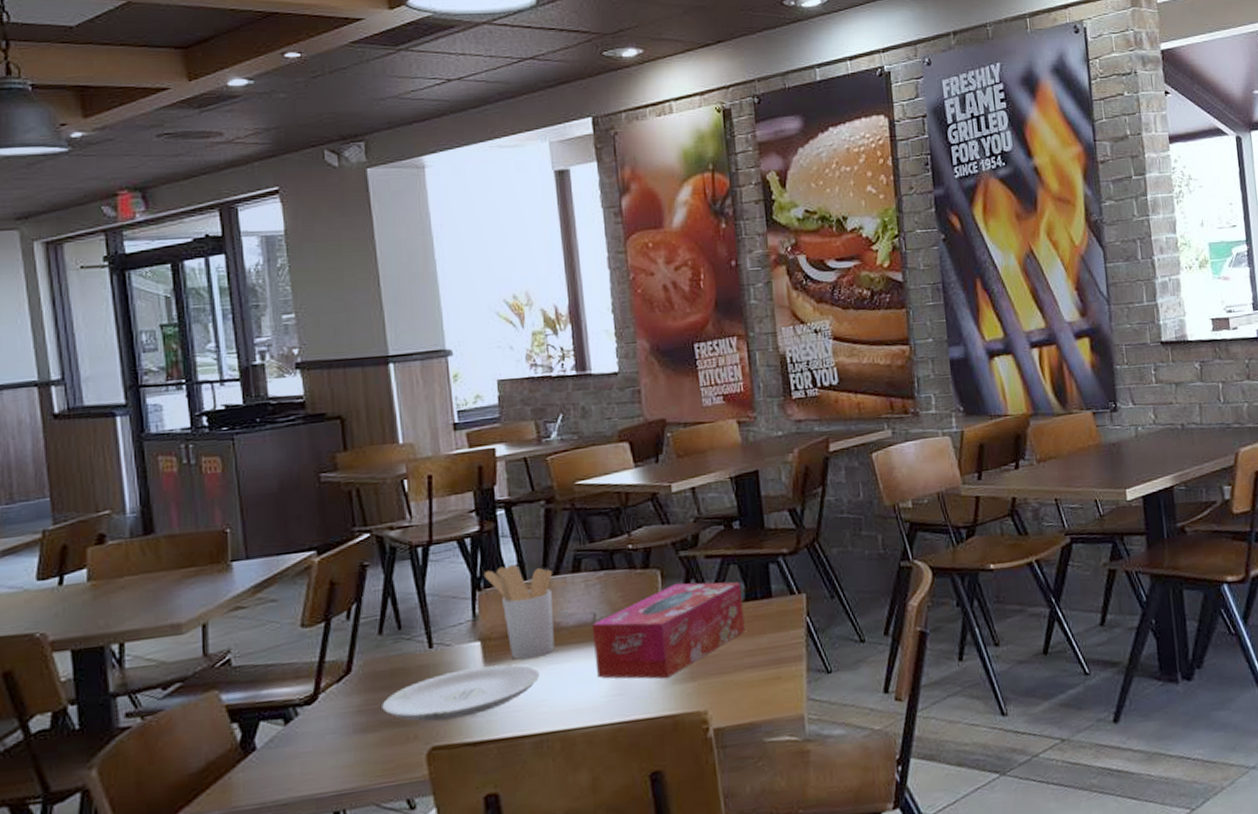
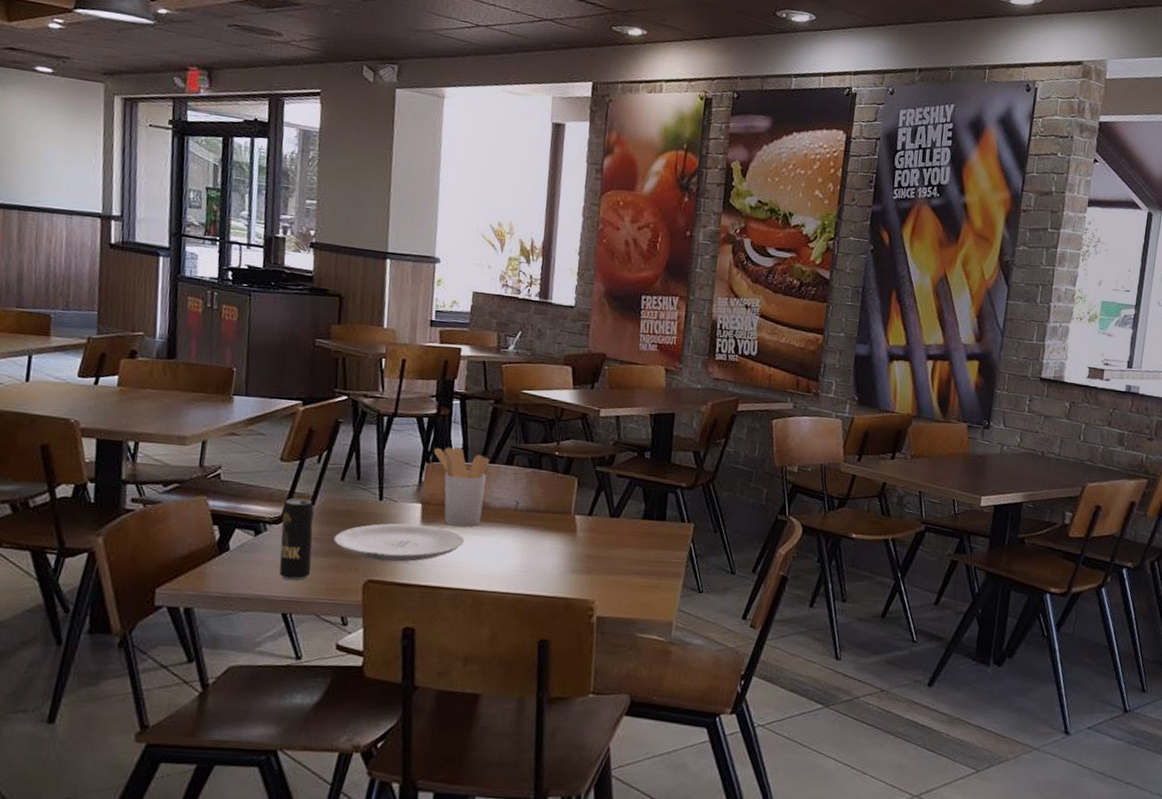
beverage can: none [313,665,361,770] -> present [279,497,314,581]
tissue box: present [591,582,745,679] -> none [510,492,642,568]

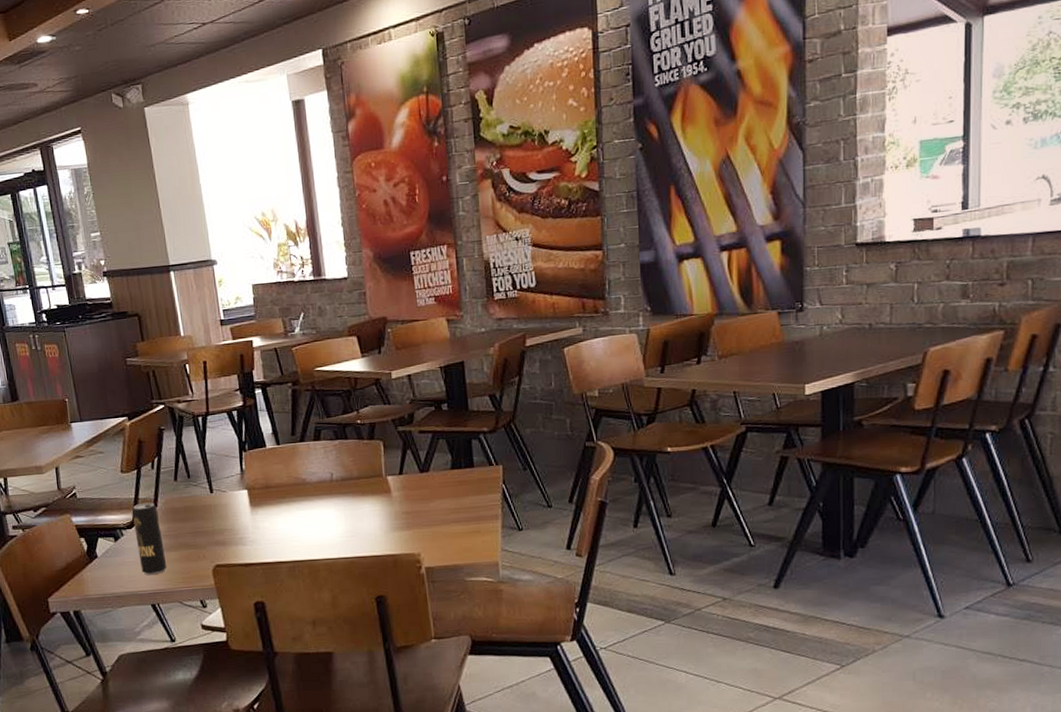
plate: present [334,523,464,562] -> none [179,508,291,546]
utensil holder: present [433,447,489,527] -> none [247,433,302,505]

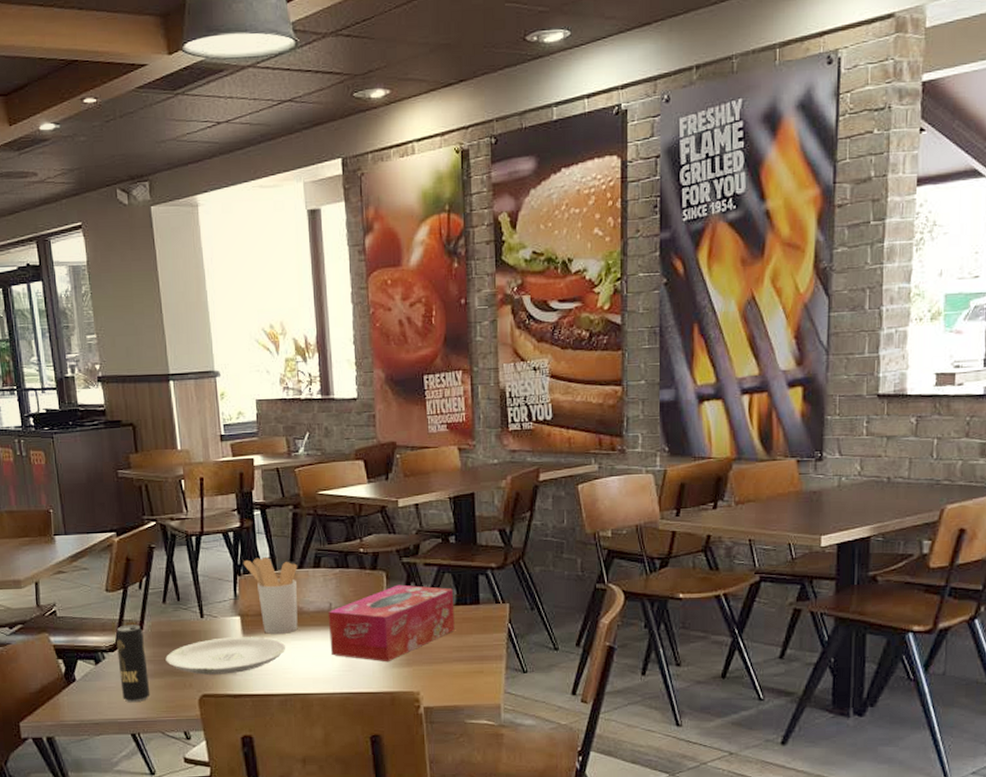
plate: none [179,508,291,546] -> present [165,637,285,675]
utensil holder: none [247,433,302,505] -> present [243,557,298,634]
tissue box: none [329,452,451,527] -> present [328,584,455,662]

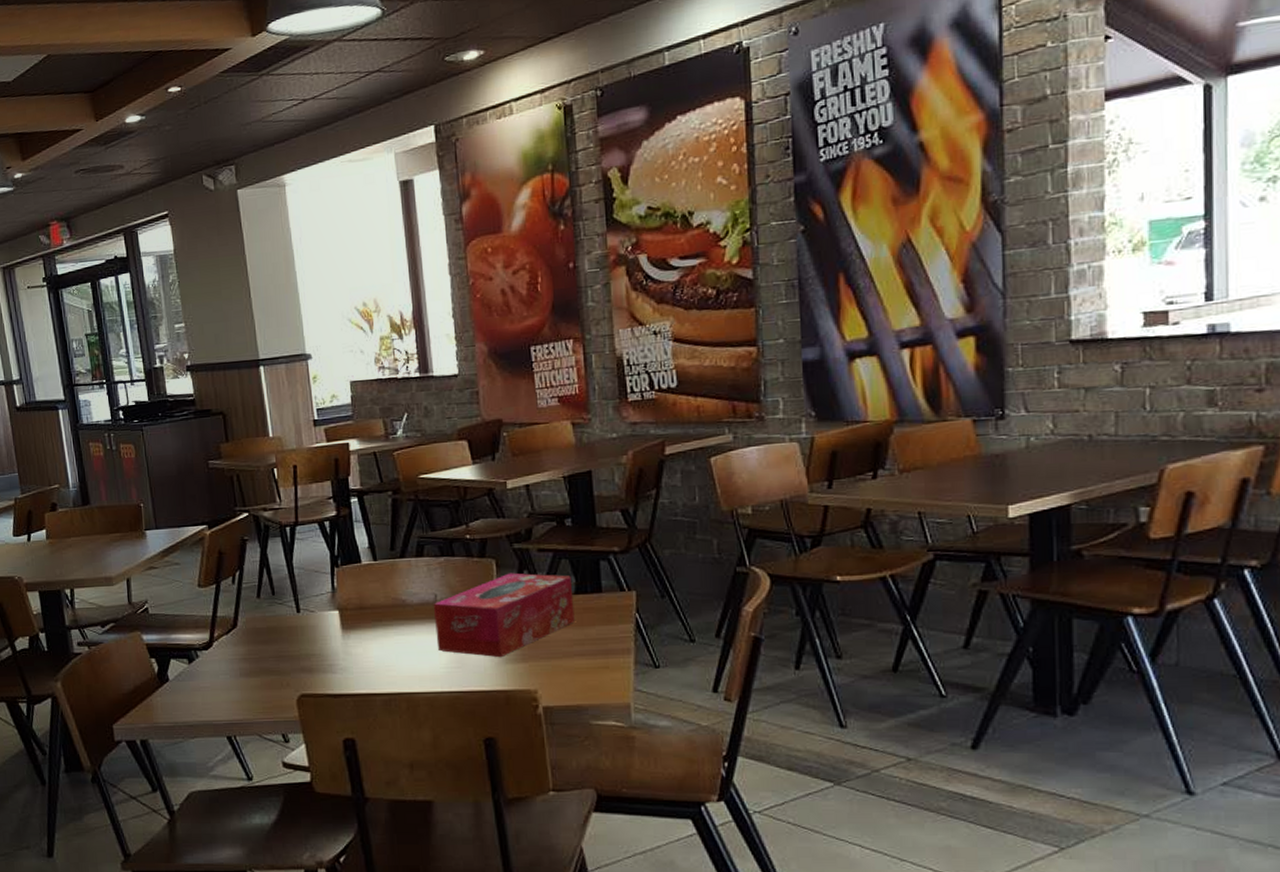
beverage can: present [115,624,150,703] -> none [208,621,246,704]
plate: present [165,637,285,675] -> none [261,632,388,673]
utensil holder: present [243,557,298,634] -> none [340,547,401,629]

